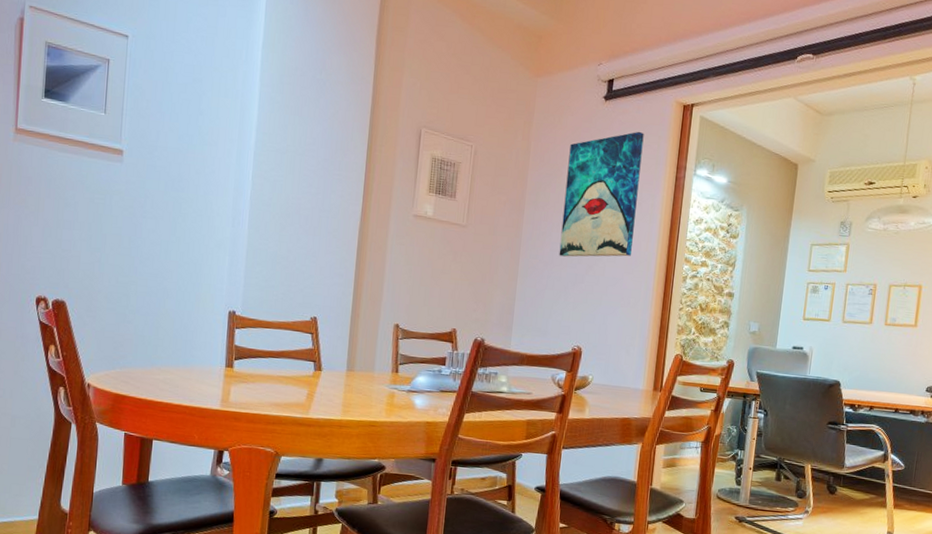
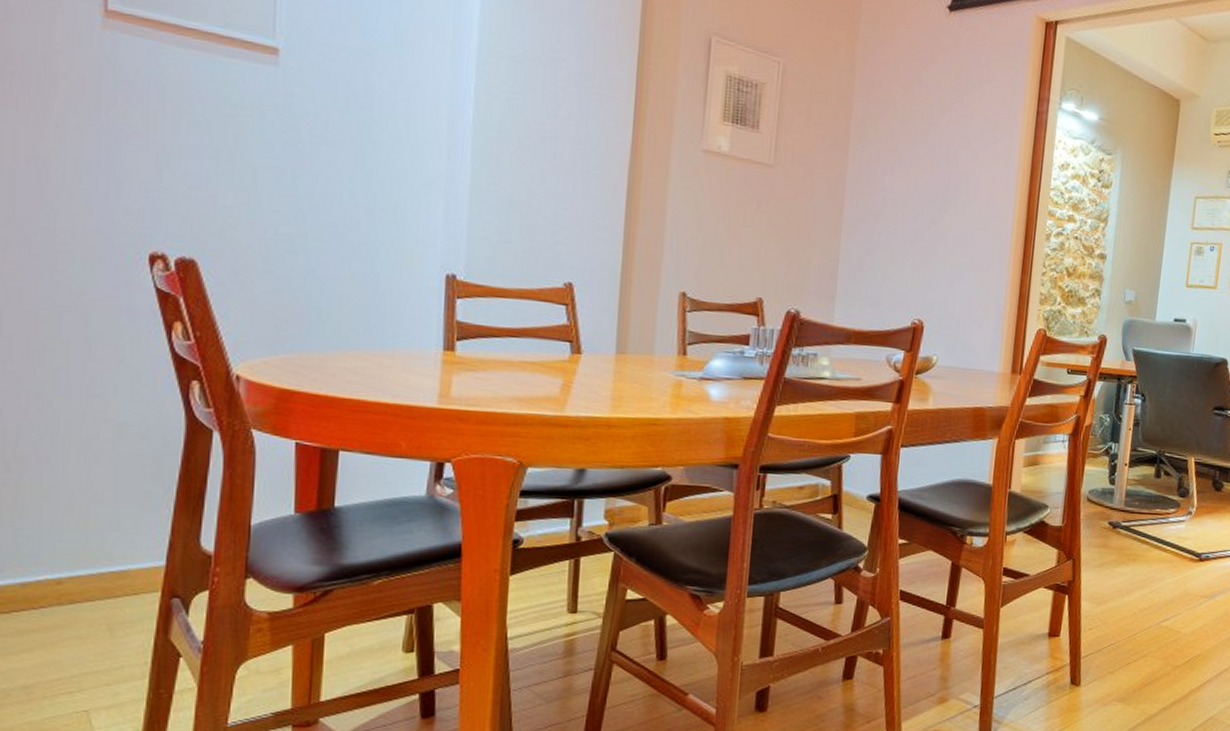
wall art: present [559,131,644,257] -> none [893,52,998,209]

